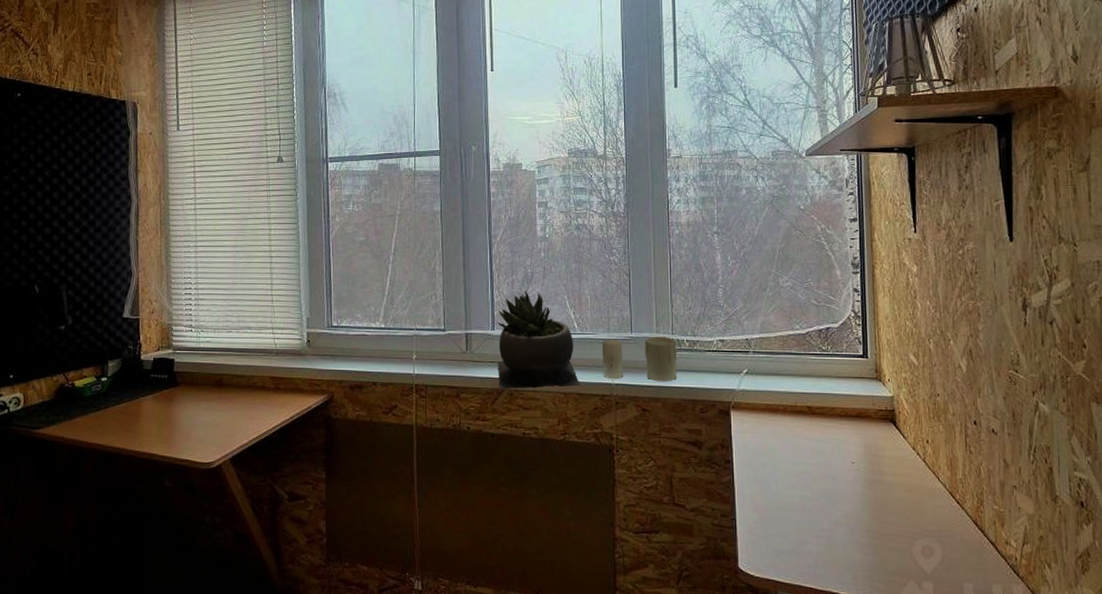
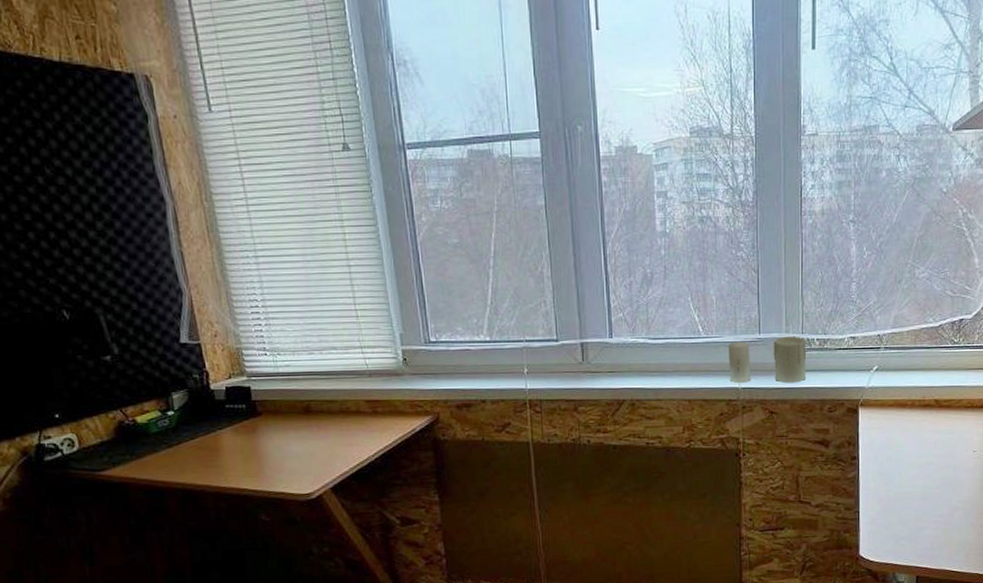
succulent plant: present [497,291,580,390] -> none [615,293,706,401]

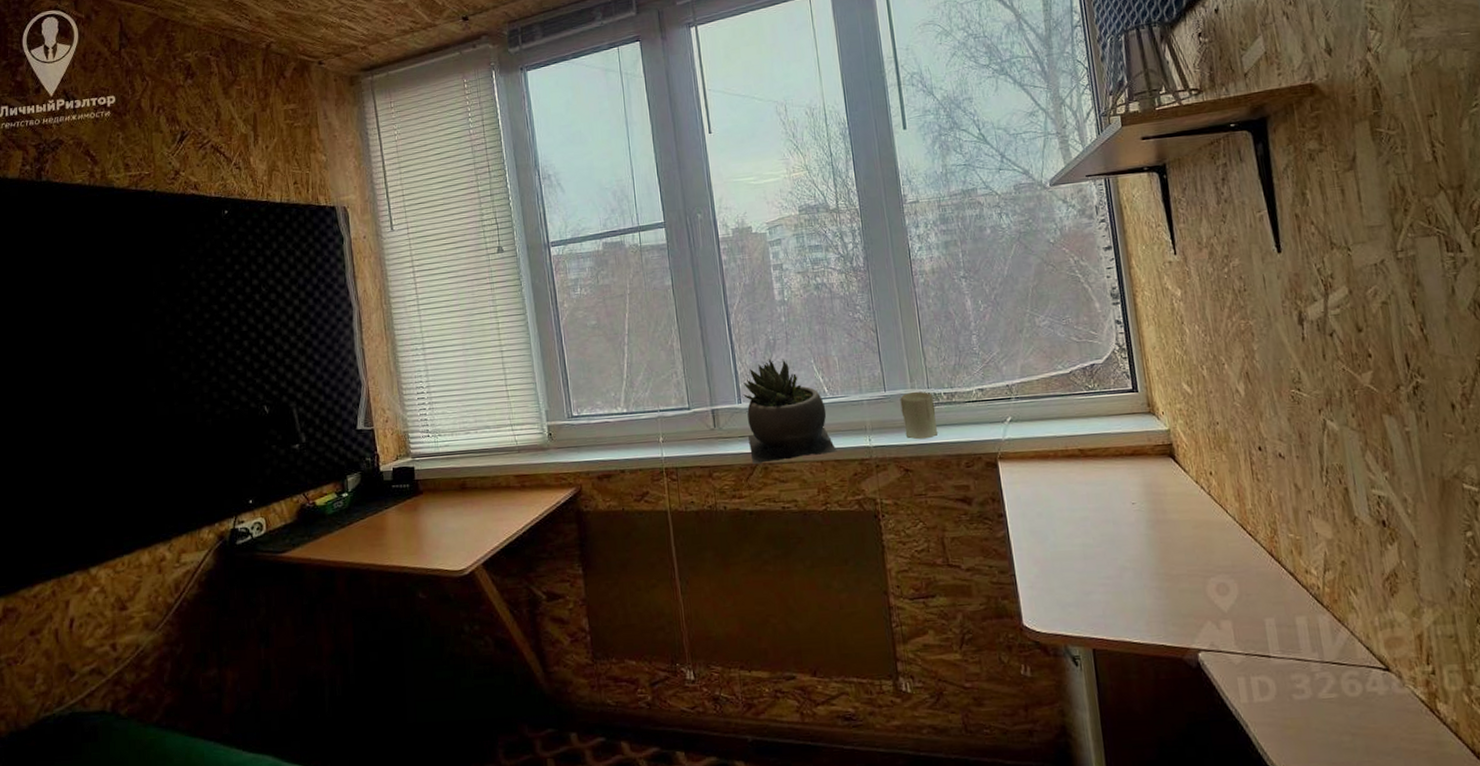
succulent plant: none [615,293,706,401] -> present [743,359,837,465]
candle: present [728,341,751,384] -> none [854,399,882,443]

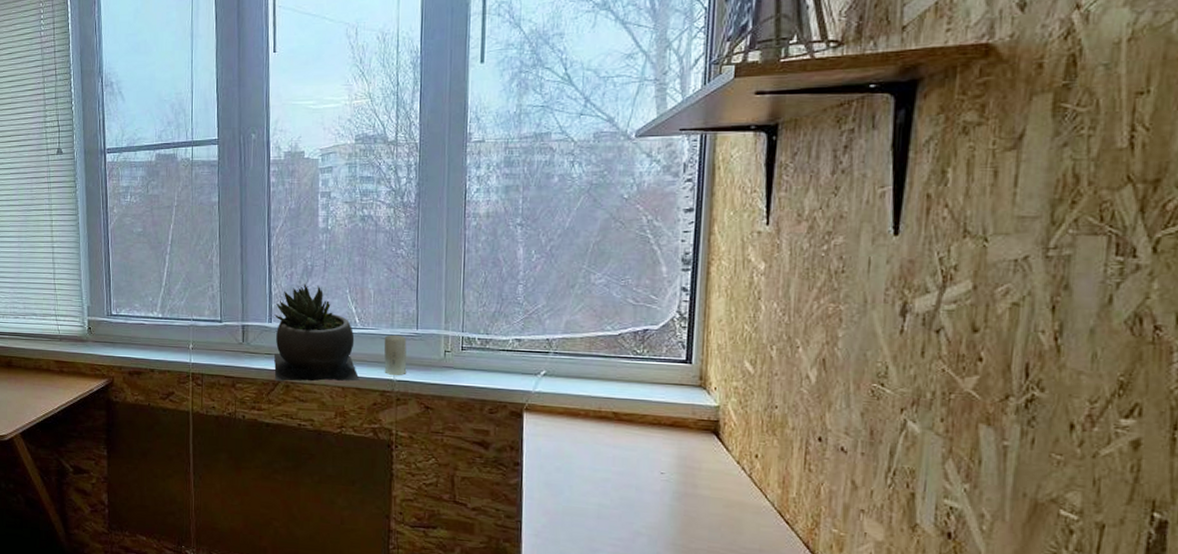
candle: none [854,399,882,443] -> present [384,334,407,377]
candle: present [900,391,937,440] -> none [431,333,467,381]

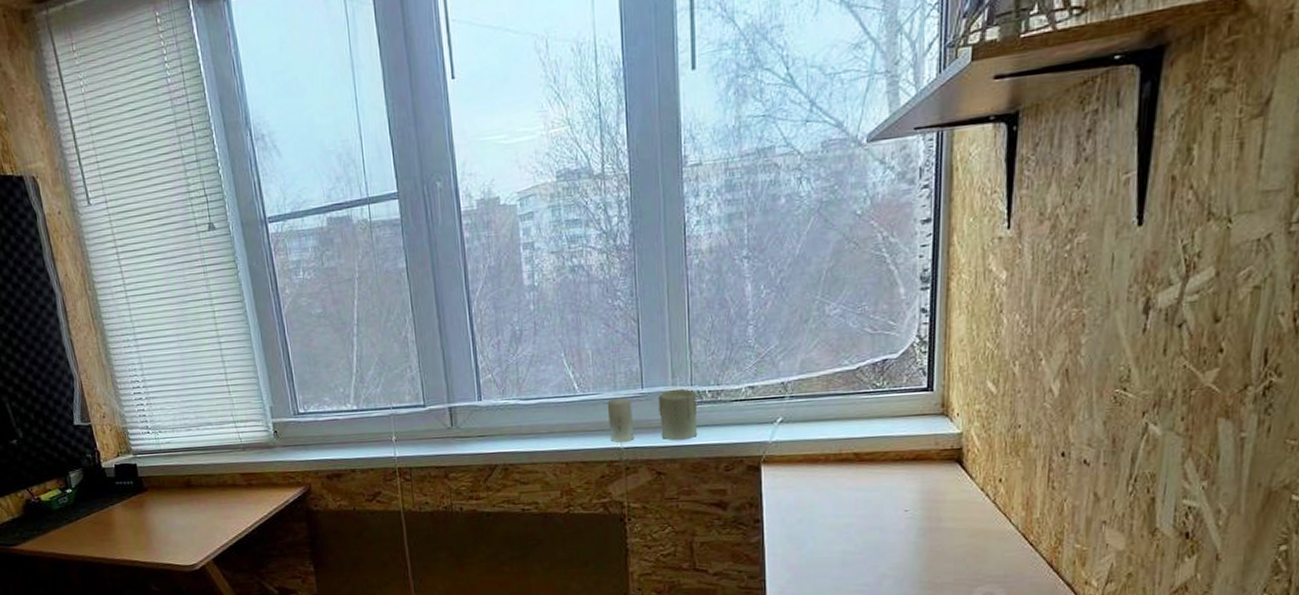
succulent plant: present [274,284,360,382] -> none [484,352,584,466]
candle: none [431,333,467,381] -> present [658,388,698,442]

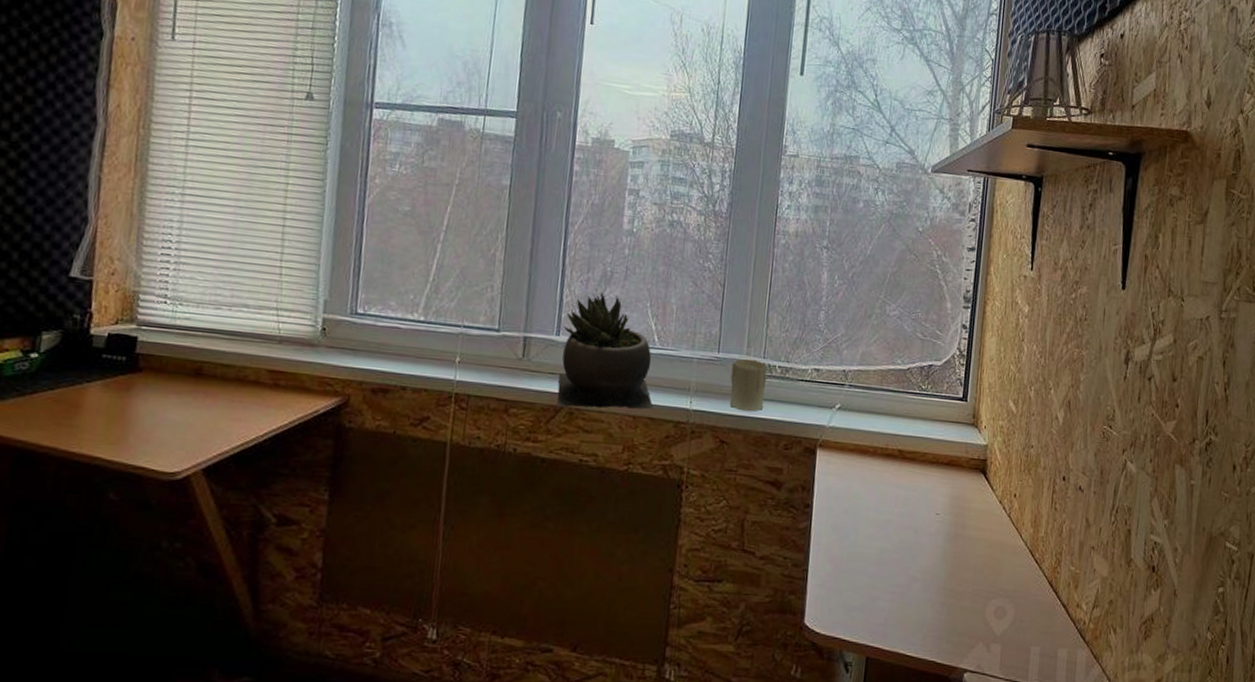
succulent plant: none [484,352,584,466] -> present [556,292,654,410]
candle: present [607,397,635,444] -> none [680,357,707,406]

